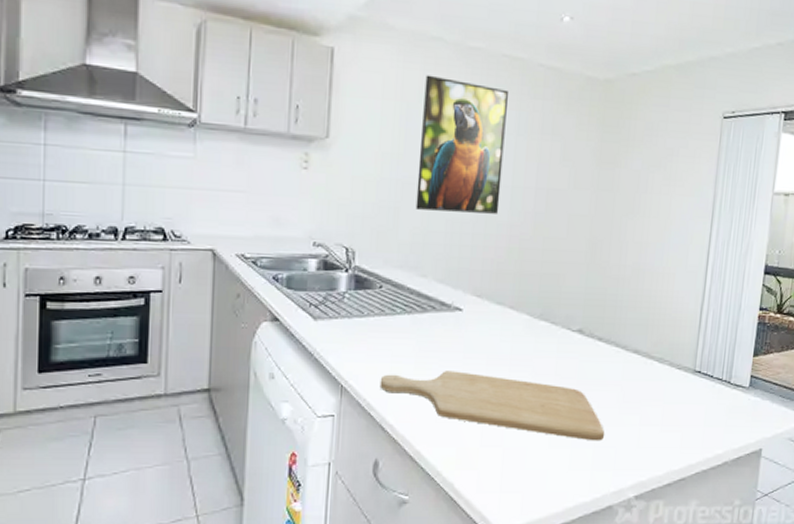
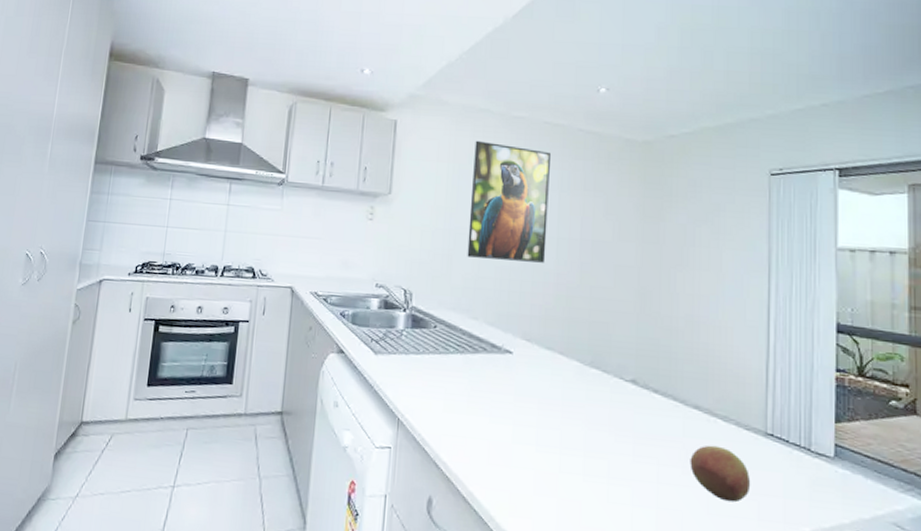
chopping board: present [379,371,605,441] -> none [434,411,669,502]
apple: none [626,385,678,435] -> present [690,445,751,503]

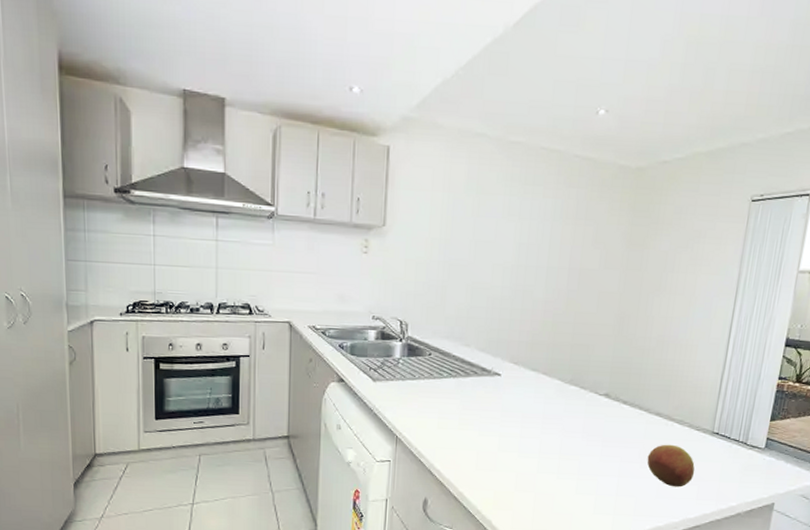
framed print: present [467,140,550,263] -> none [460,168,545,292]

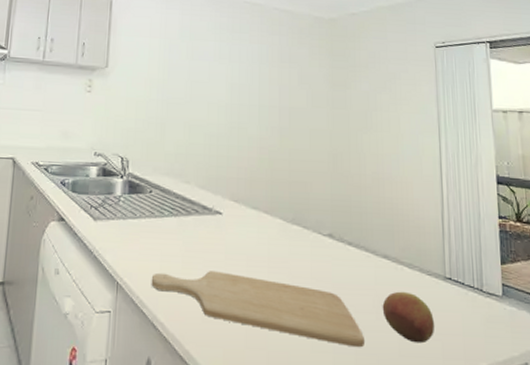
chopping board: none [429,426,627,491] -> present [151,271,366,348]

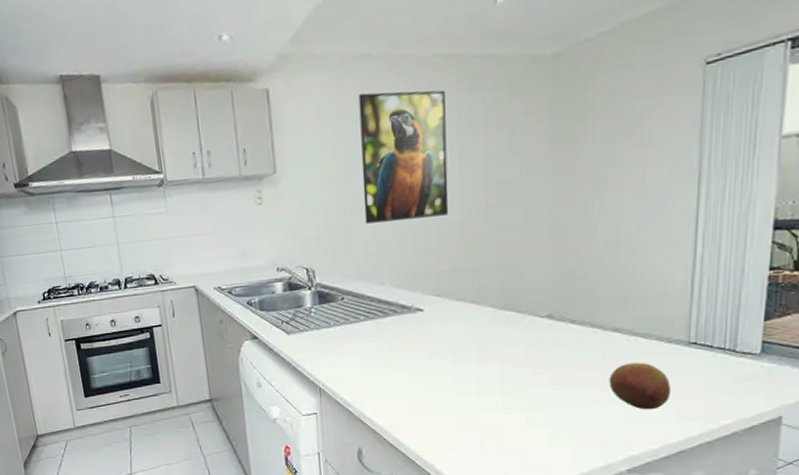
chopping board: present [151,271,366,348] -> none [353,366,588,420]
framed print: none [179,18,250,129] -> present [358,90,449,224]

